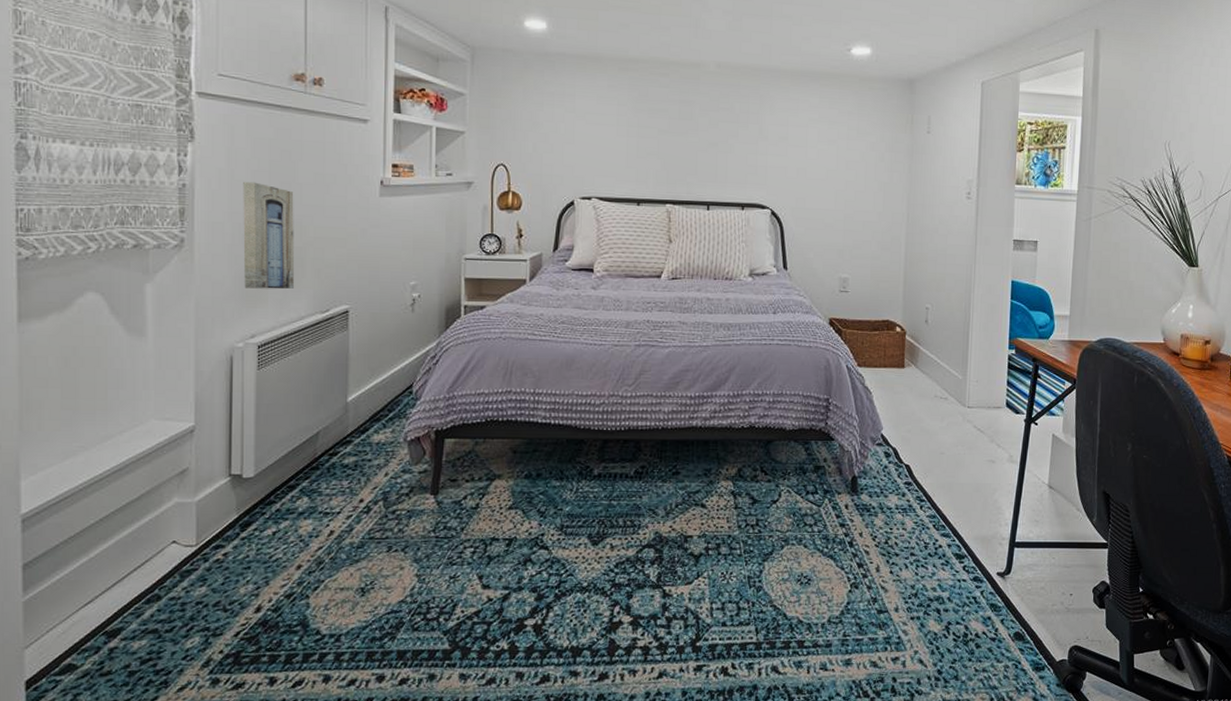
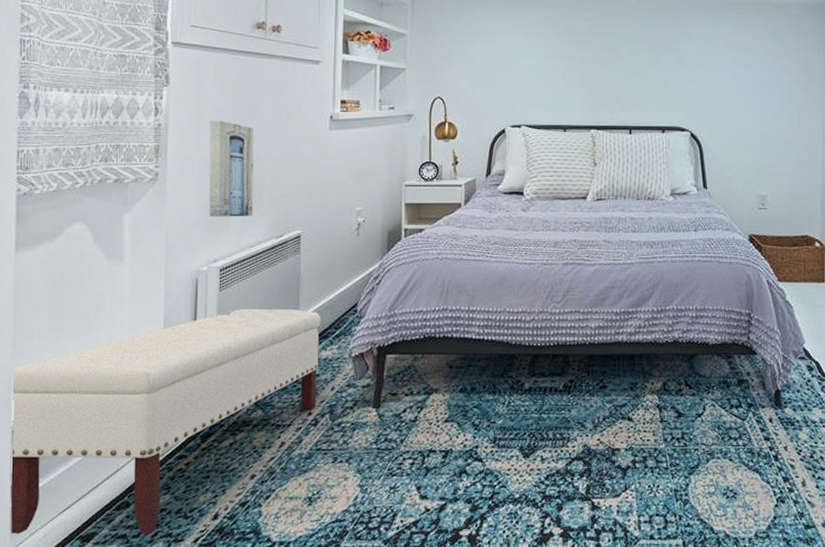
bench: none [18,388,373,631] -> present [10,308,321,535]

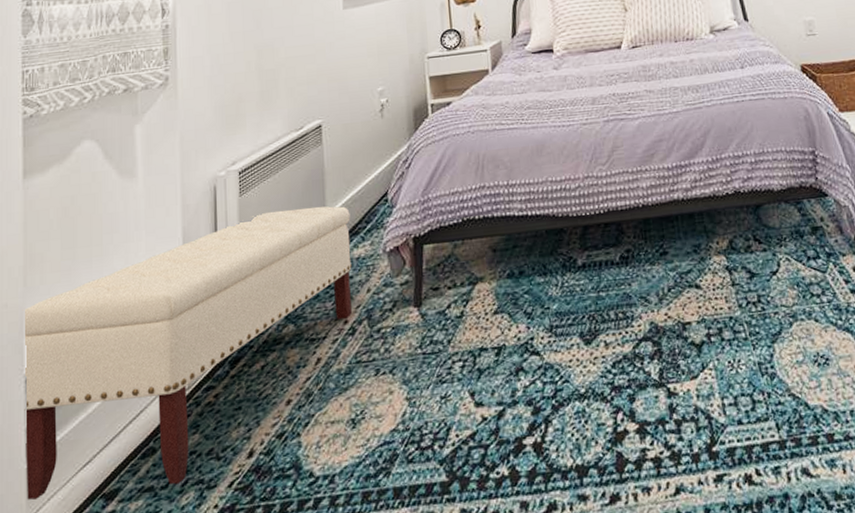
wall art: present [209,120,254,217] -> none [219,13,269,117]

